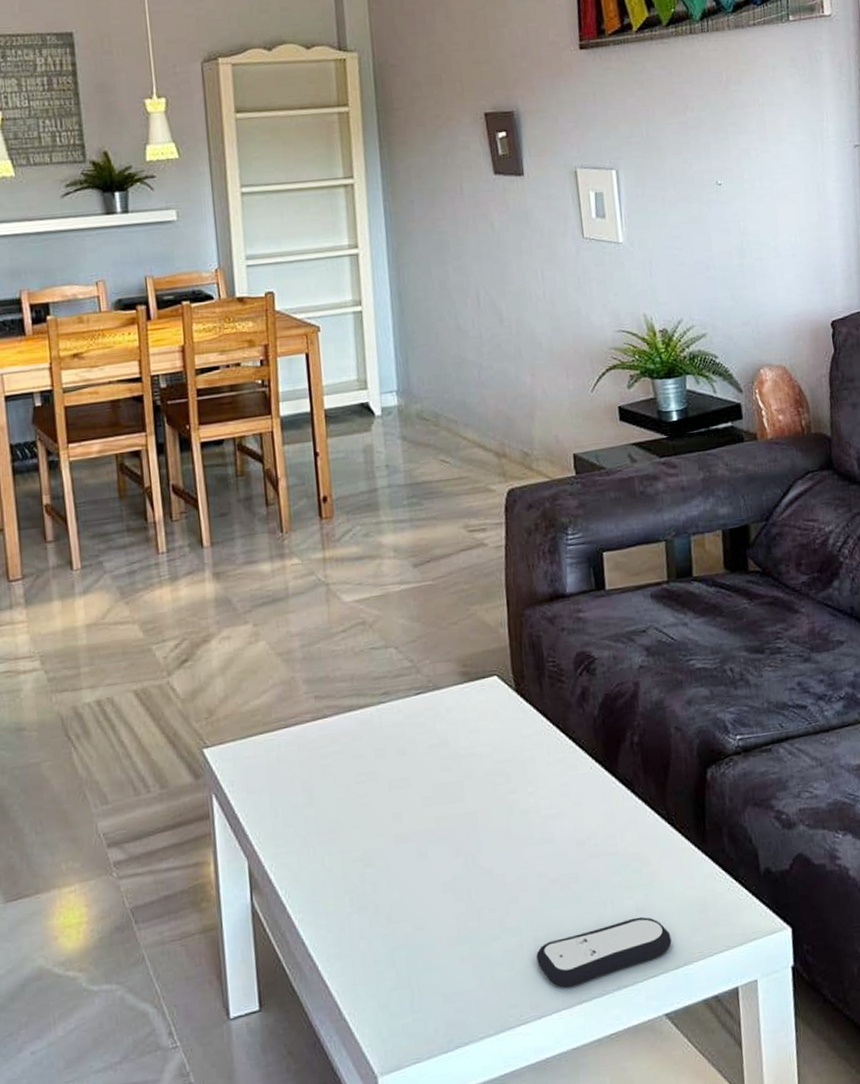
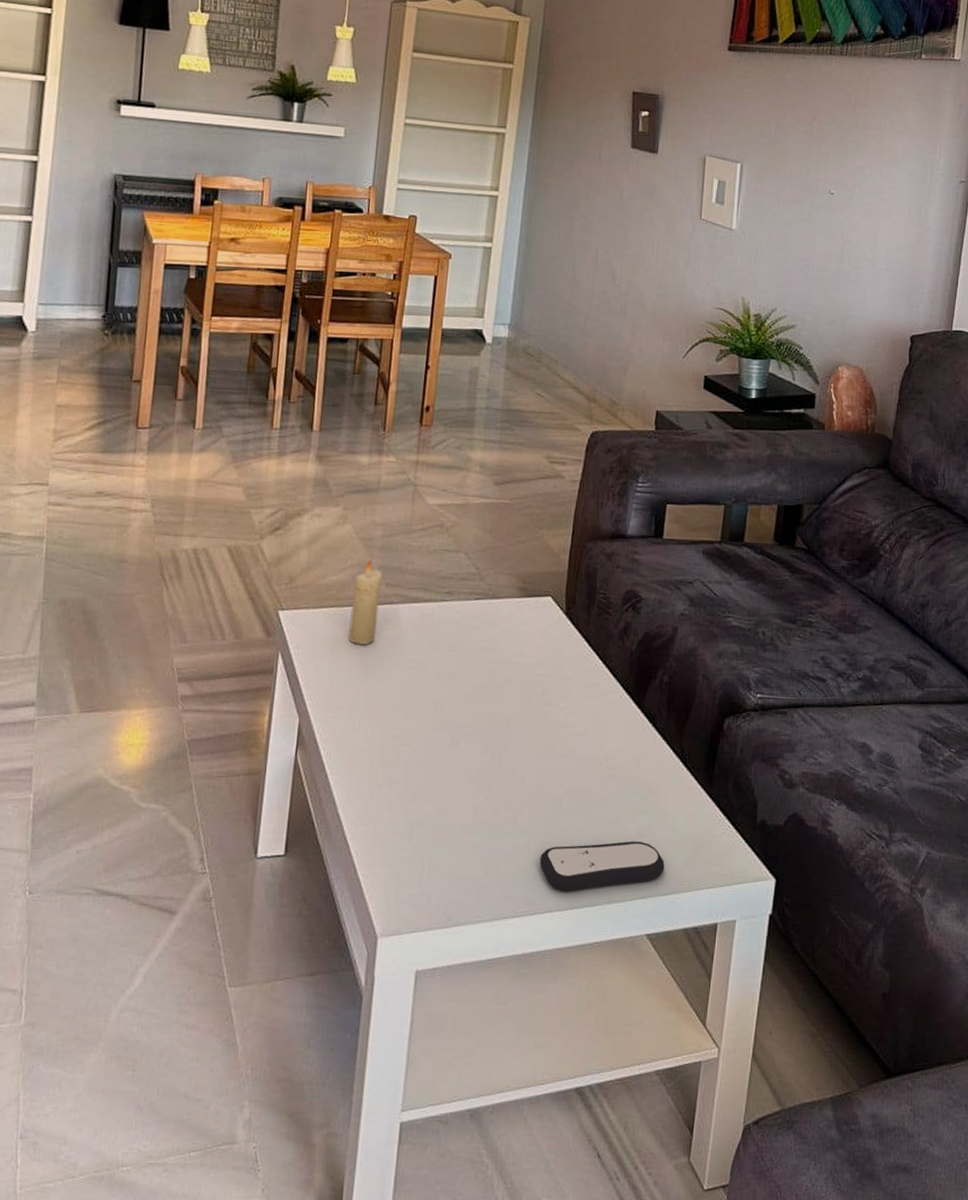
candle: none [279,675,315,769] -> present [348,560,383,645]

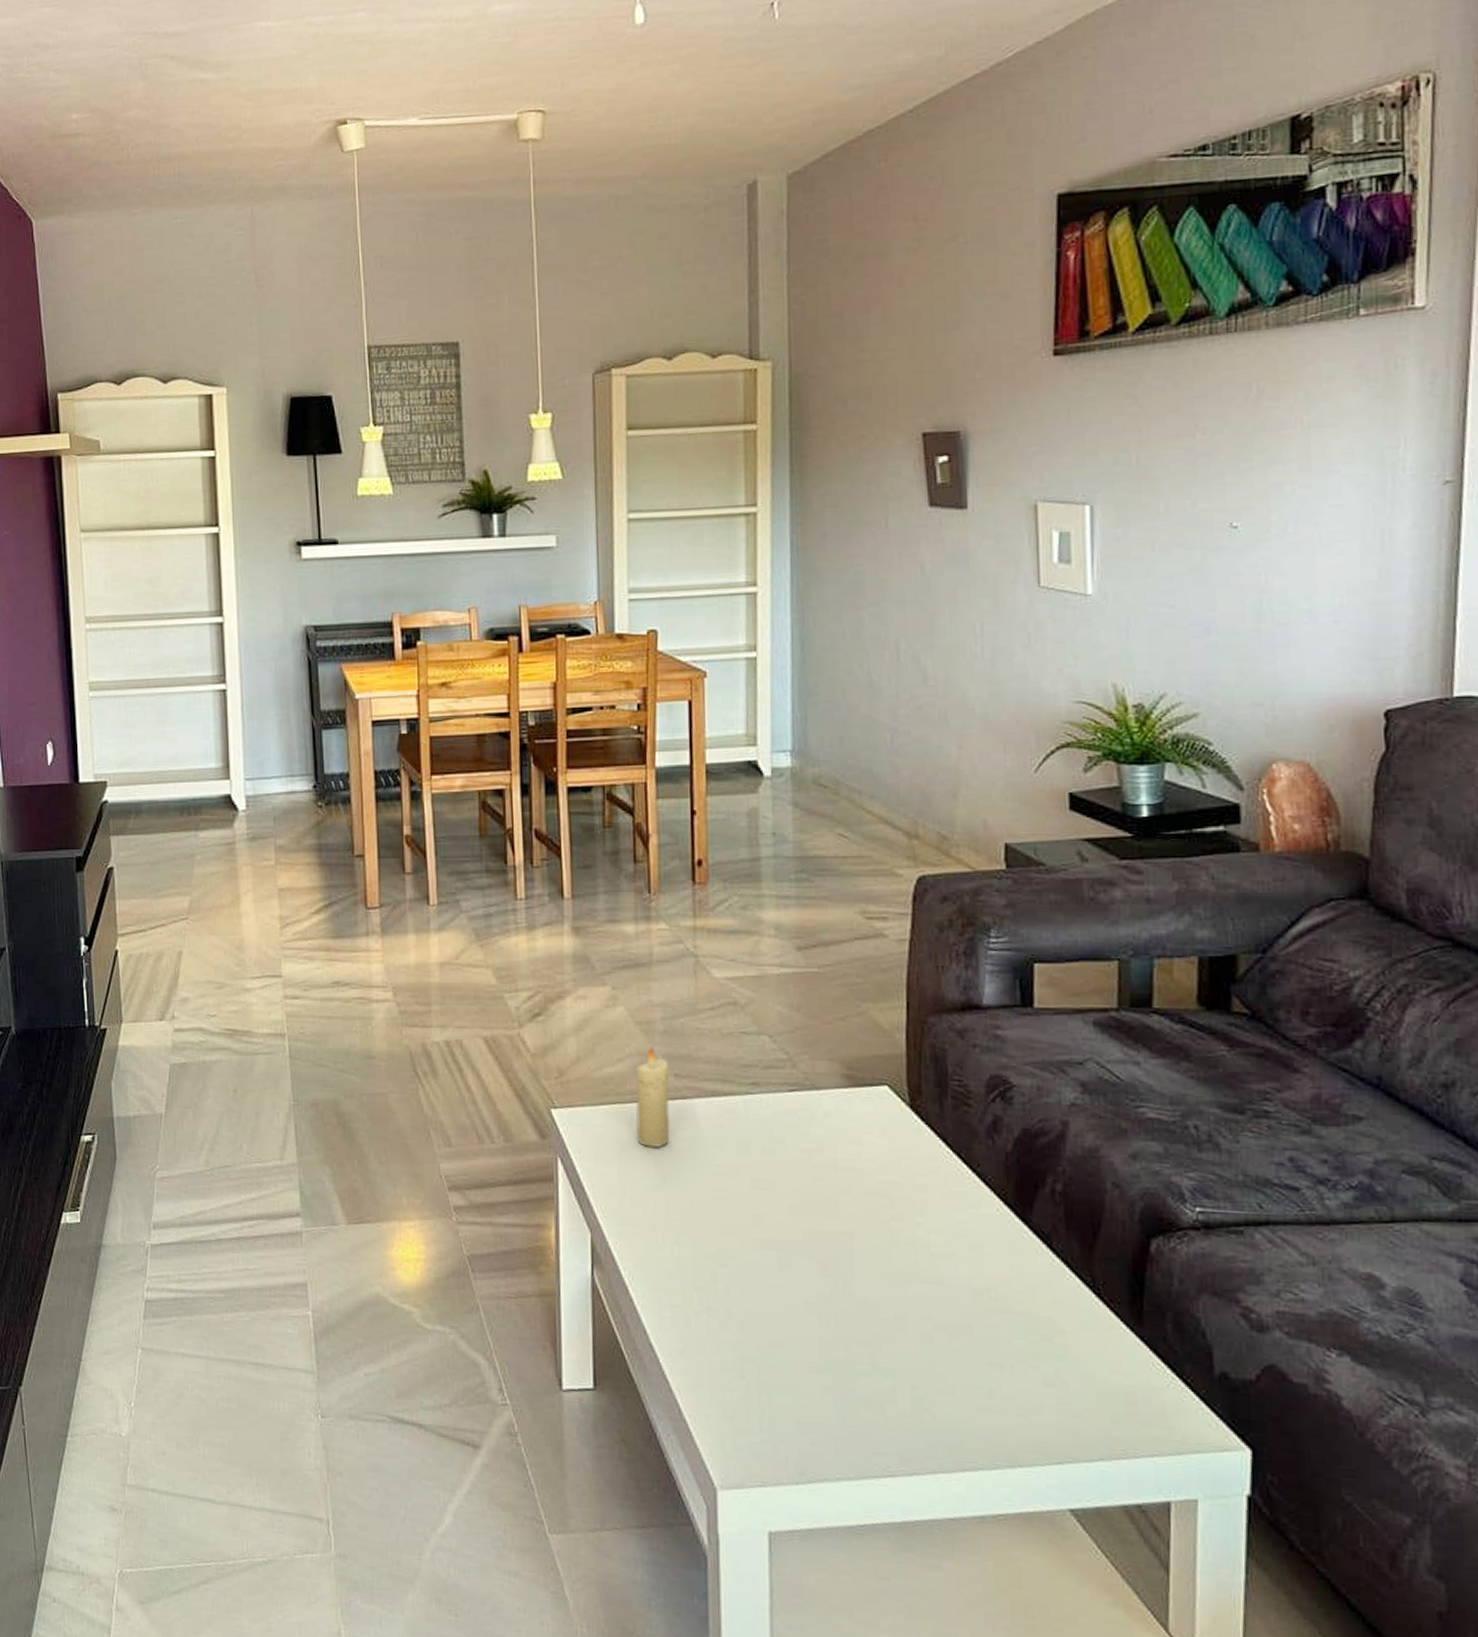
remote control: present [540,840,665,892] -> none [912,1391,1086,1450]

